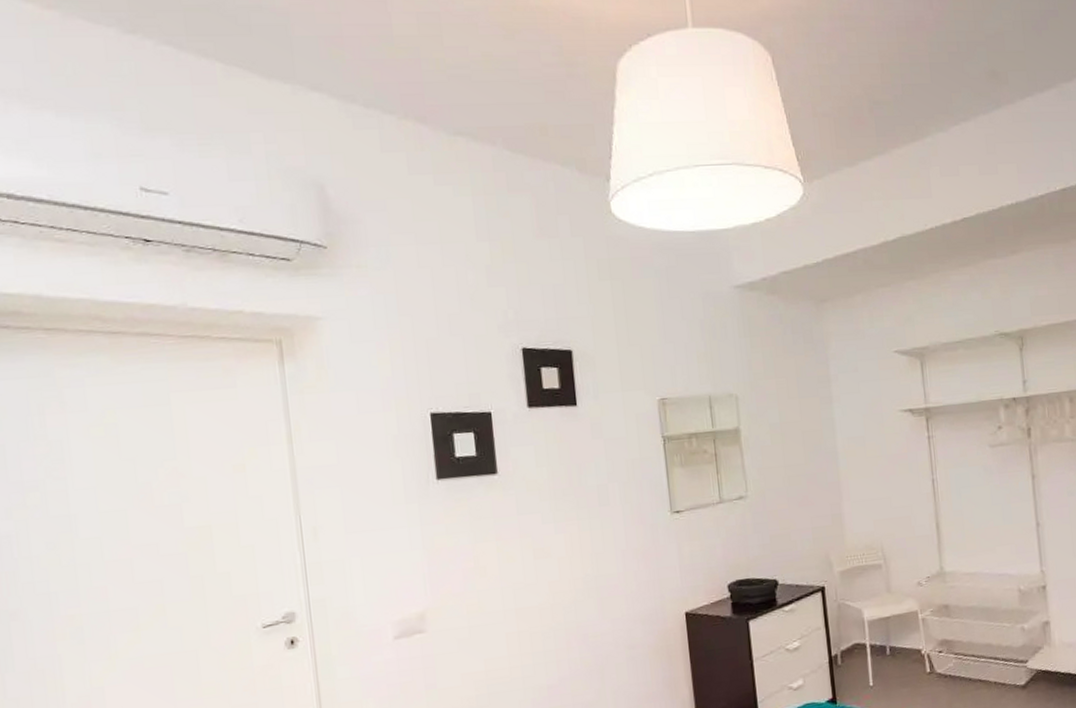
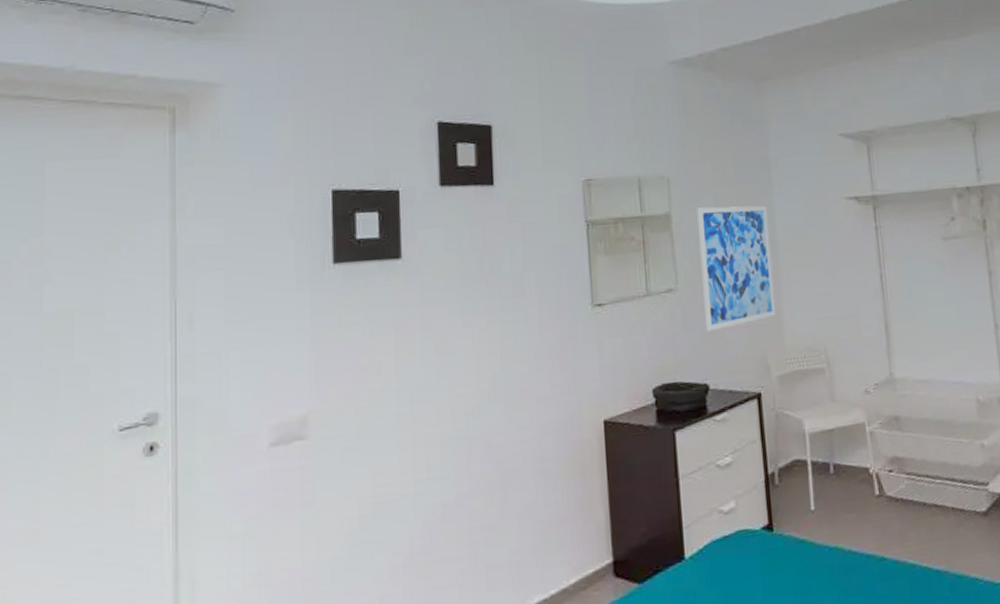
wall art: none [763,419,838,534] -> present [697,205,777,332]

